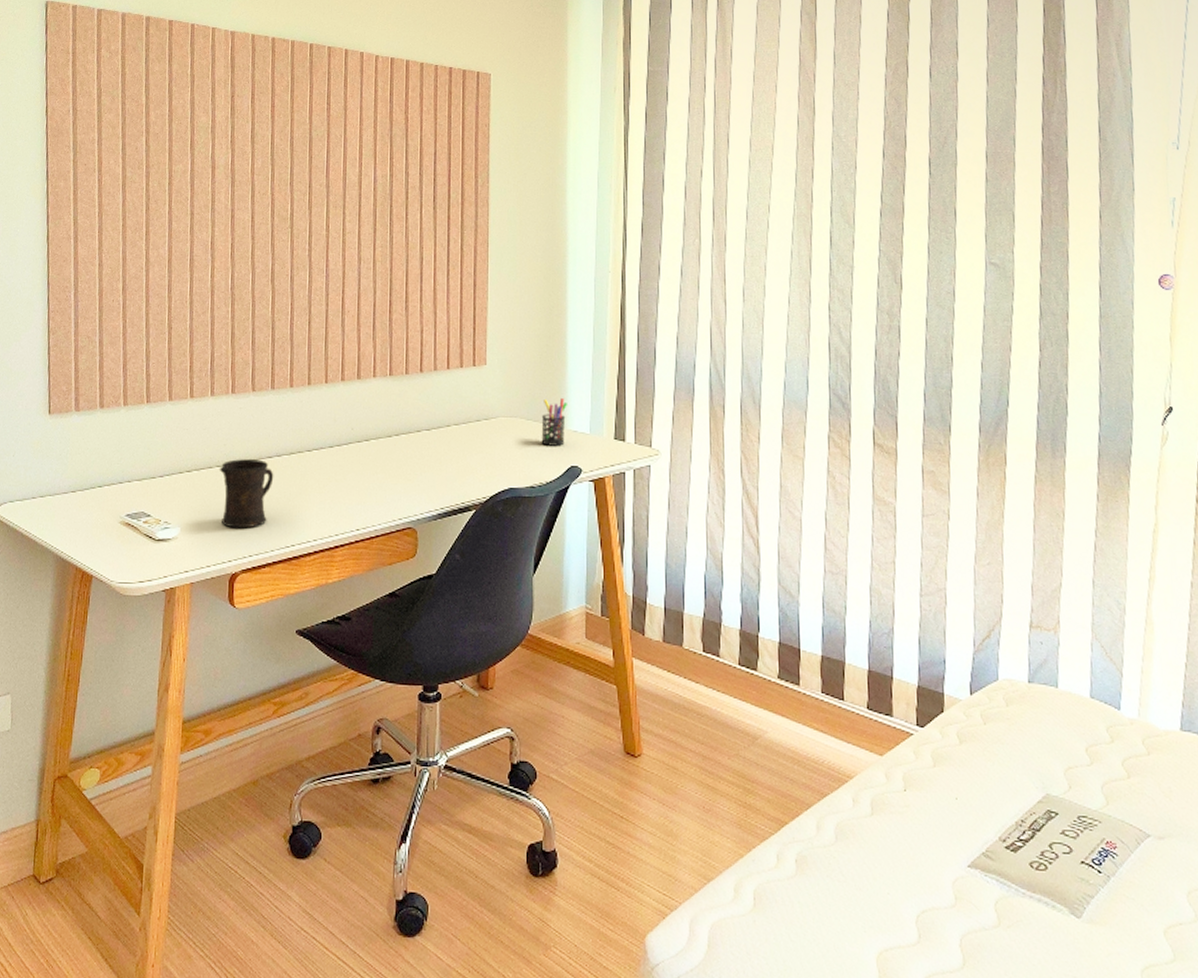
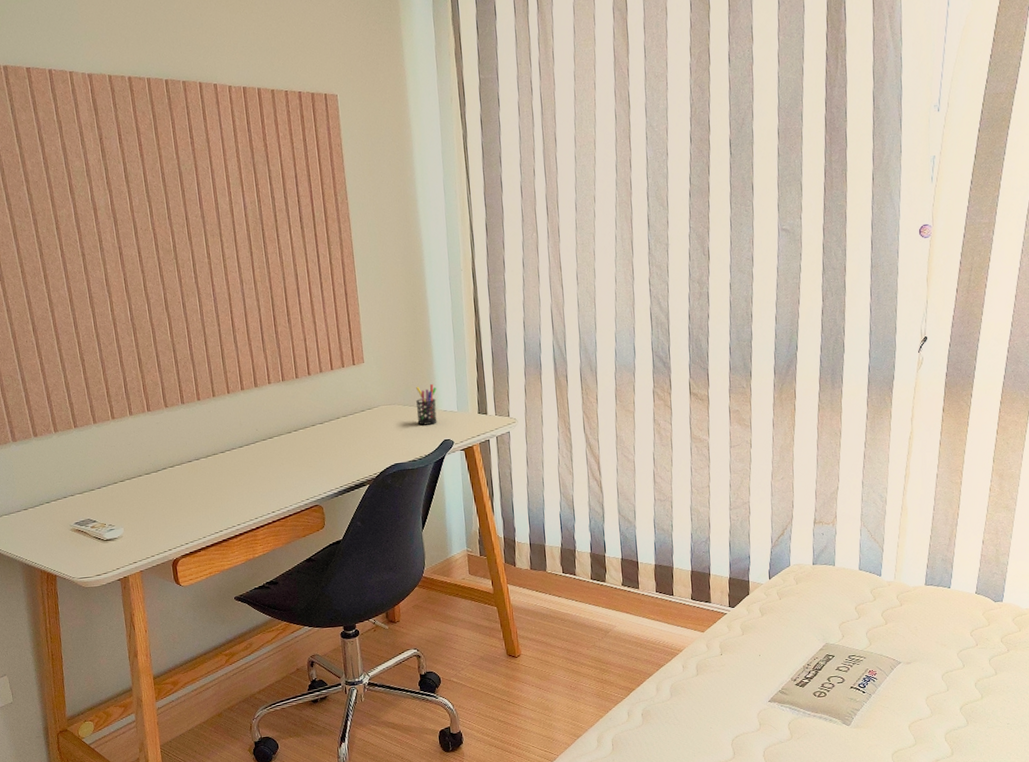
mug: present [219,459,274,529] -> none [147,464,196,523]

